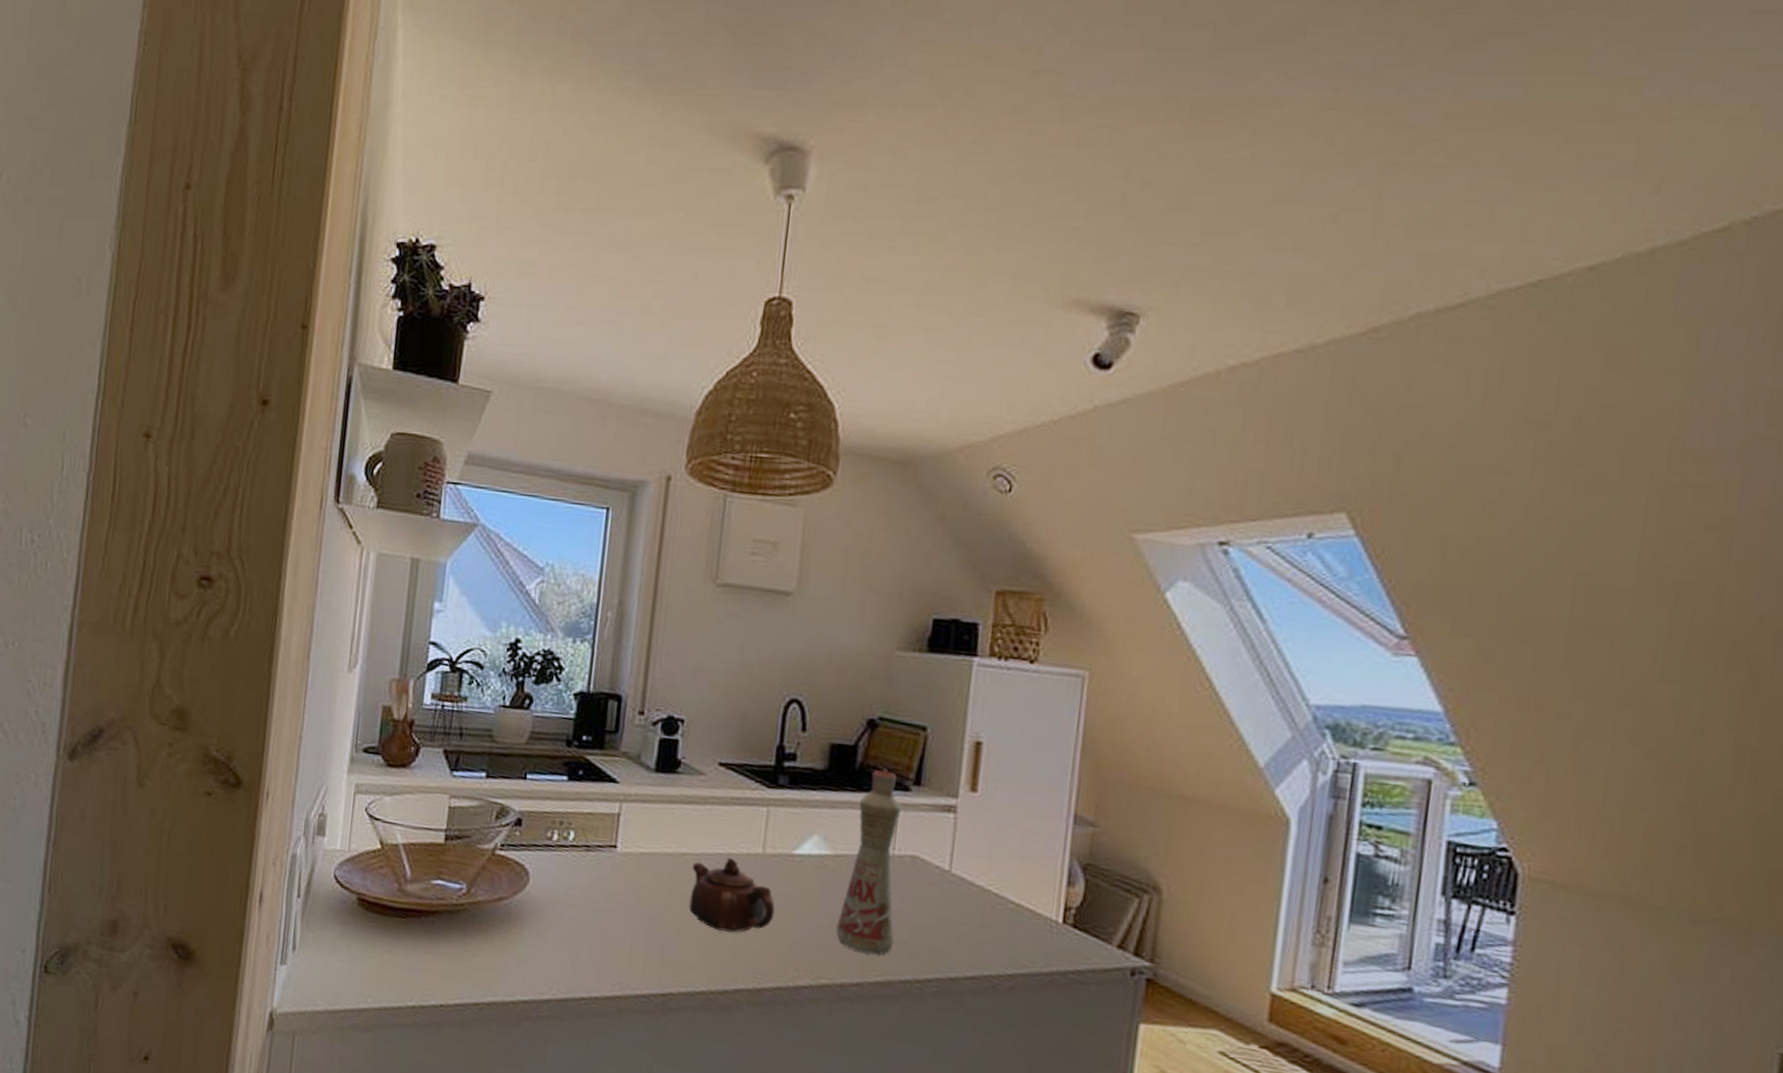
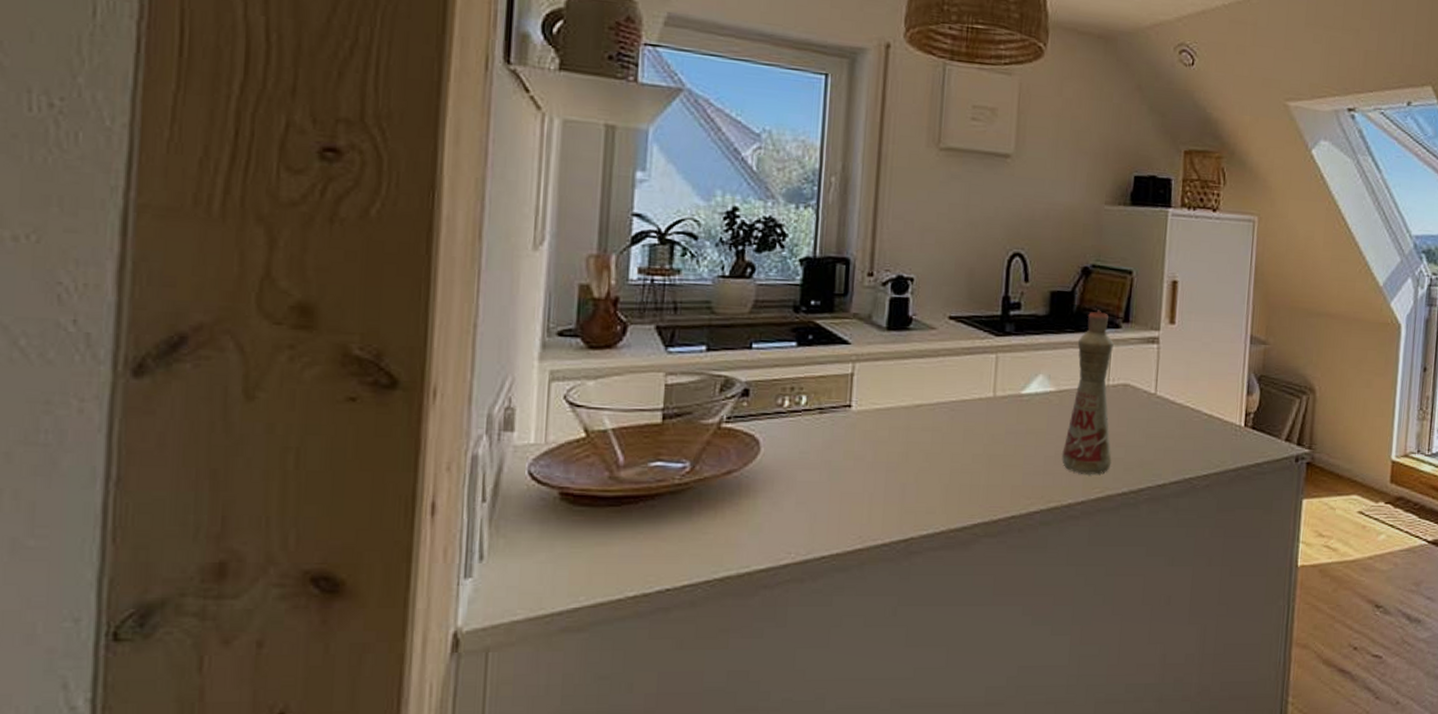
teapot: present [689,858,775,933] -> none [926,404,1007,473]

